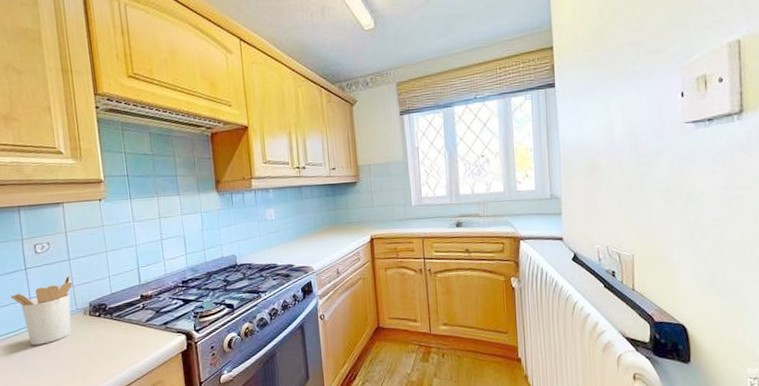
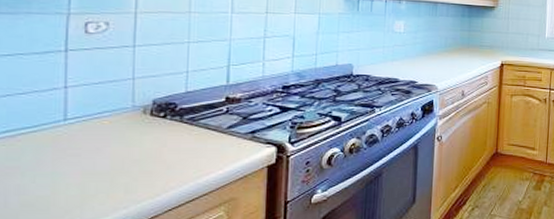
utensil holder: present [10,274,73,345] -> none [34,64,133,146]

